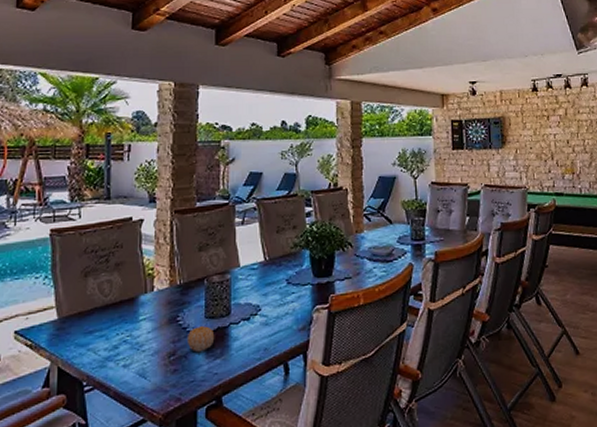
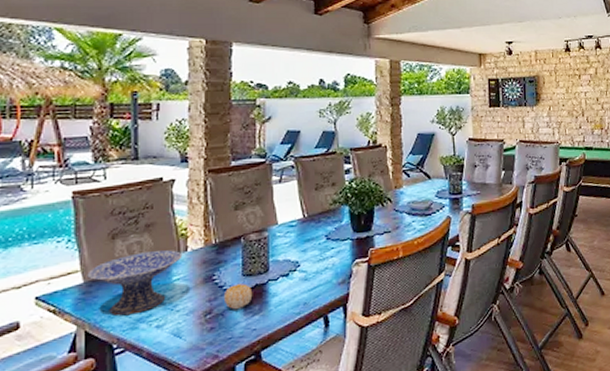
decorative bowl: none [61,289,149,354] -> present [87,250,183,316]

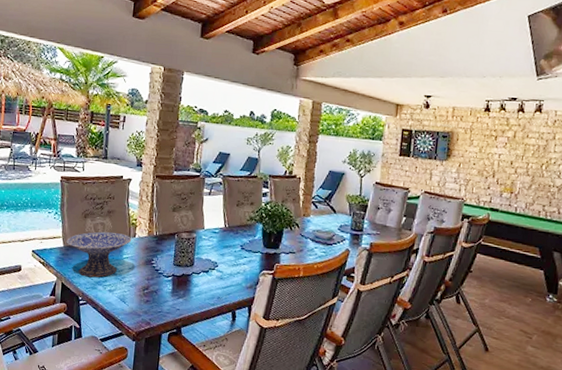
fruit: present [223,283,253,310] -> none [158,271,180,291]

